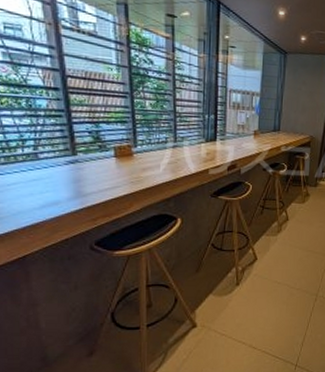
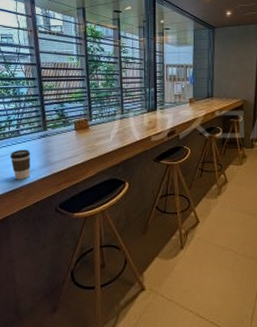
coffee cup: none [25,177,55,213] -> present [10,149,31,180]

